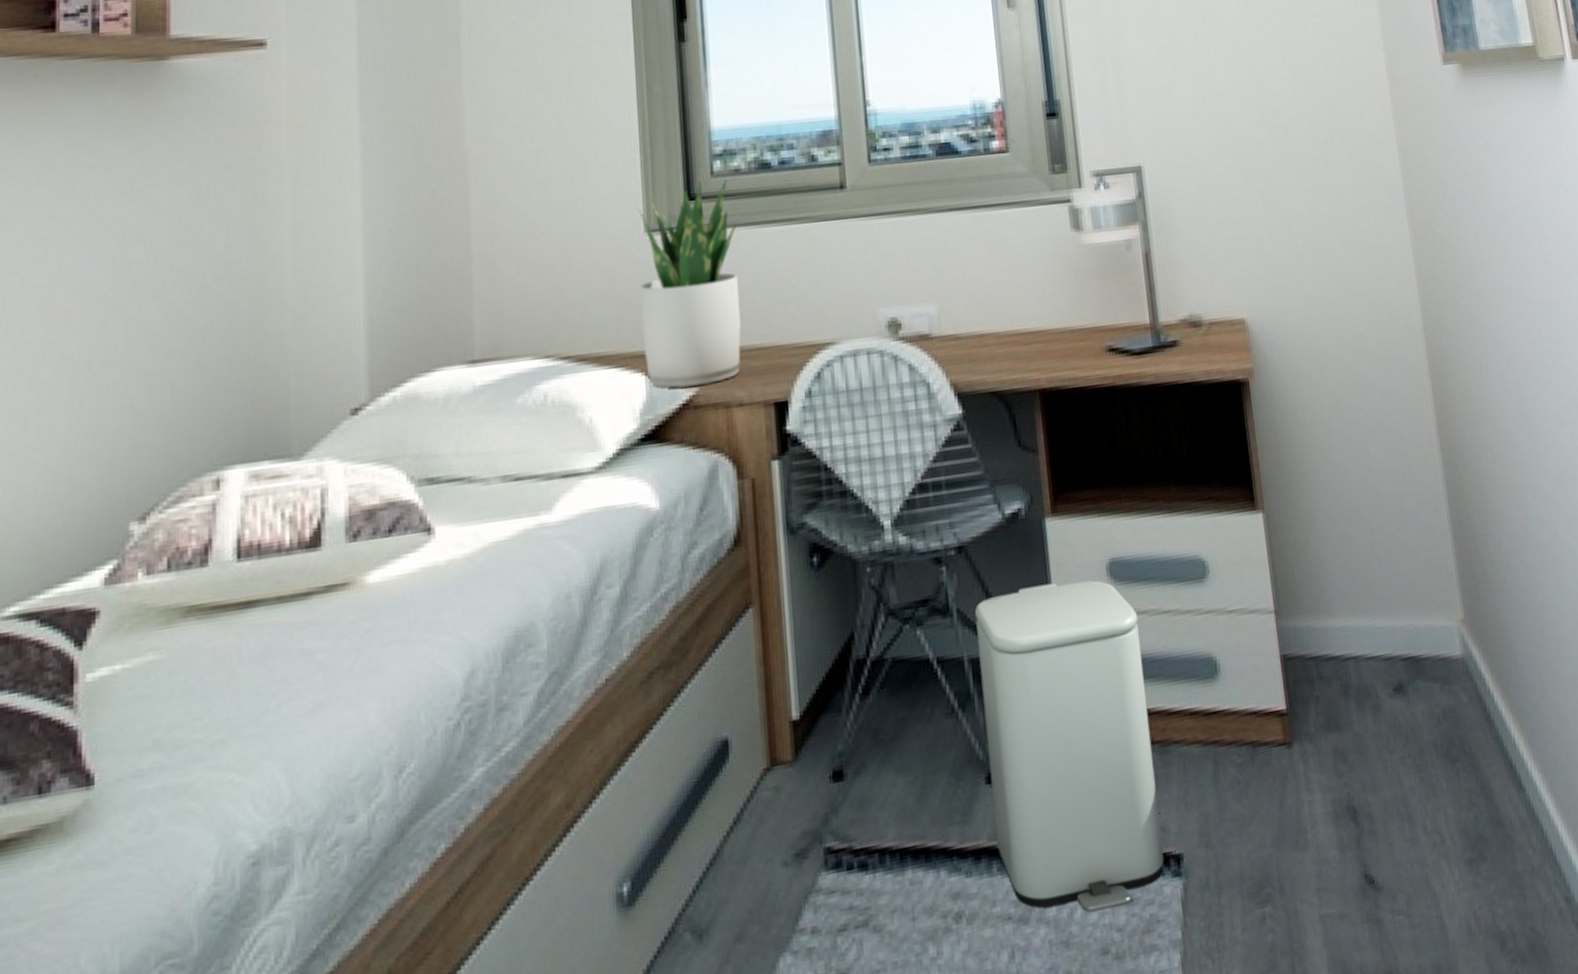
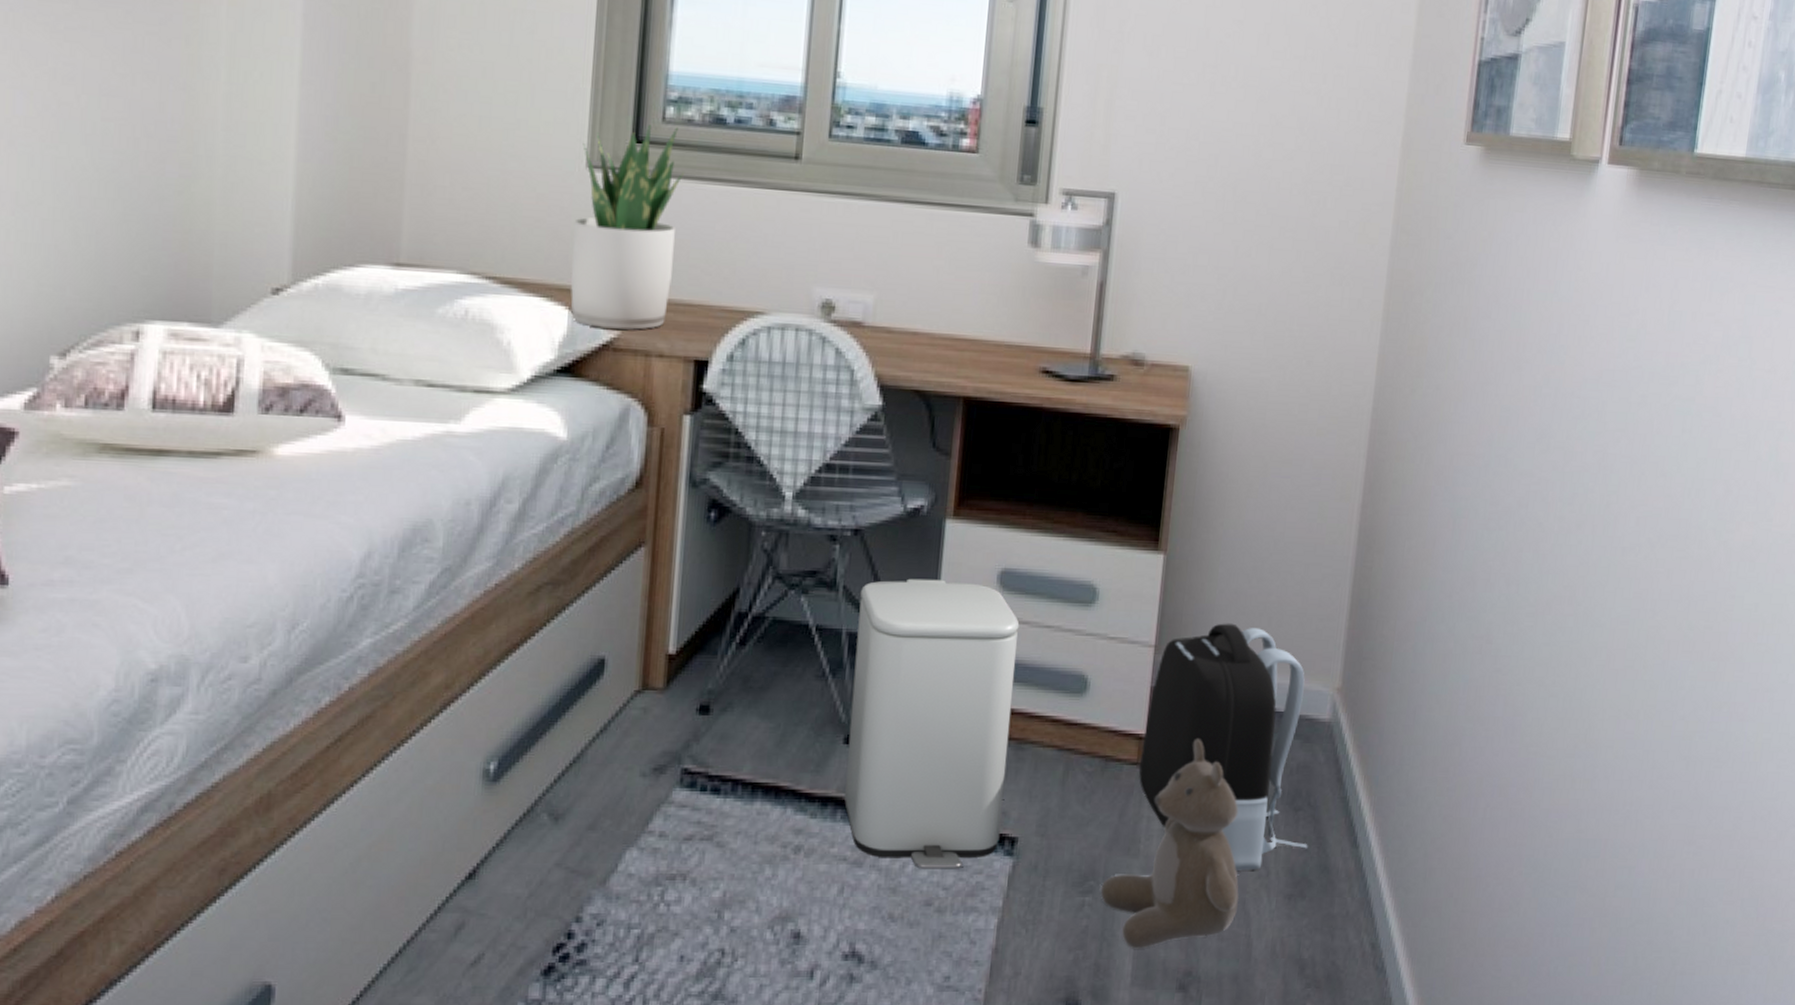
teddy bear: none [1278,703,1422,958] -> present [1100,739,1239,949]
backpack: none [1282,571,1475,844] -> present [1139,623,1308,870]

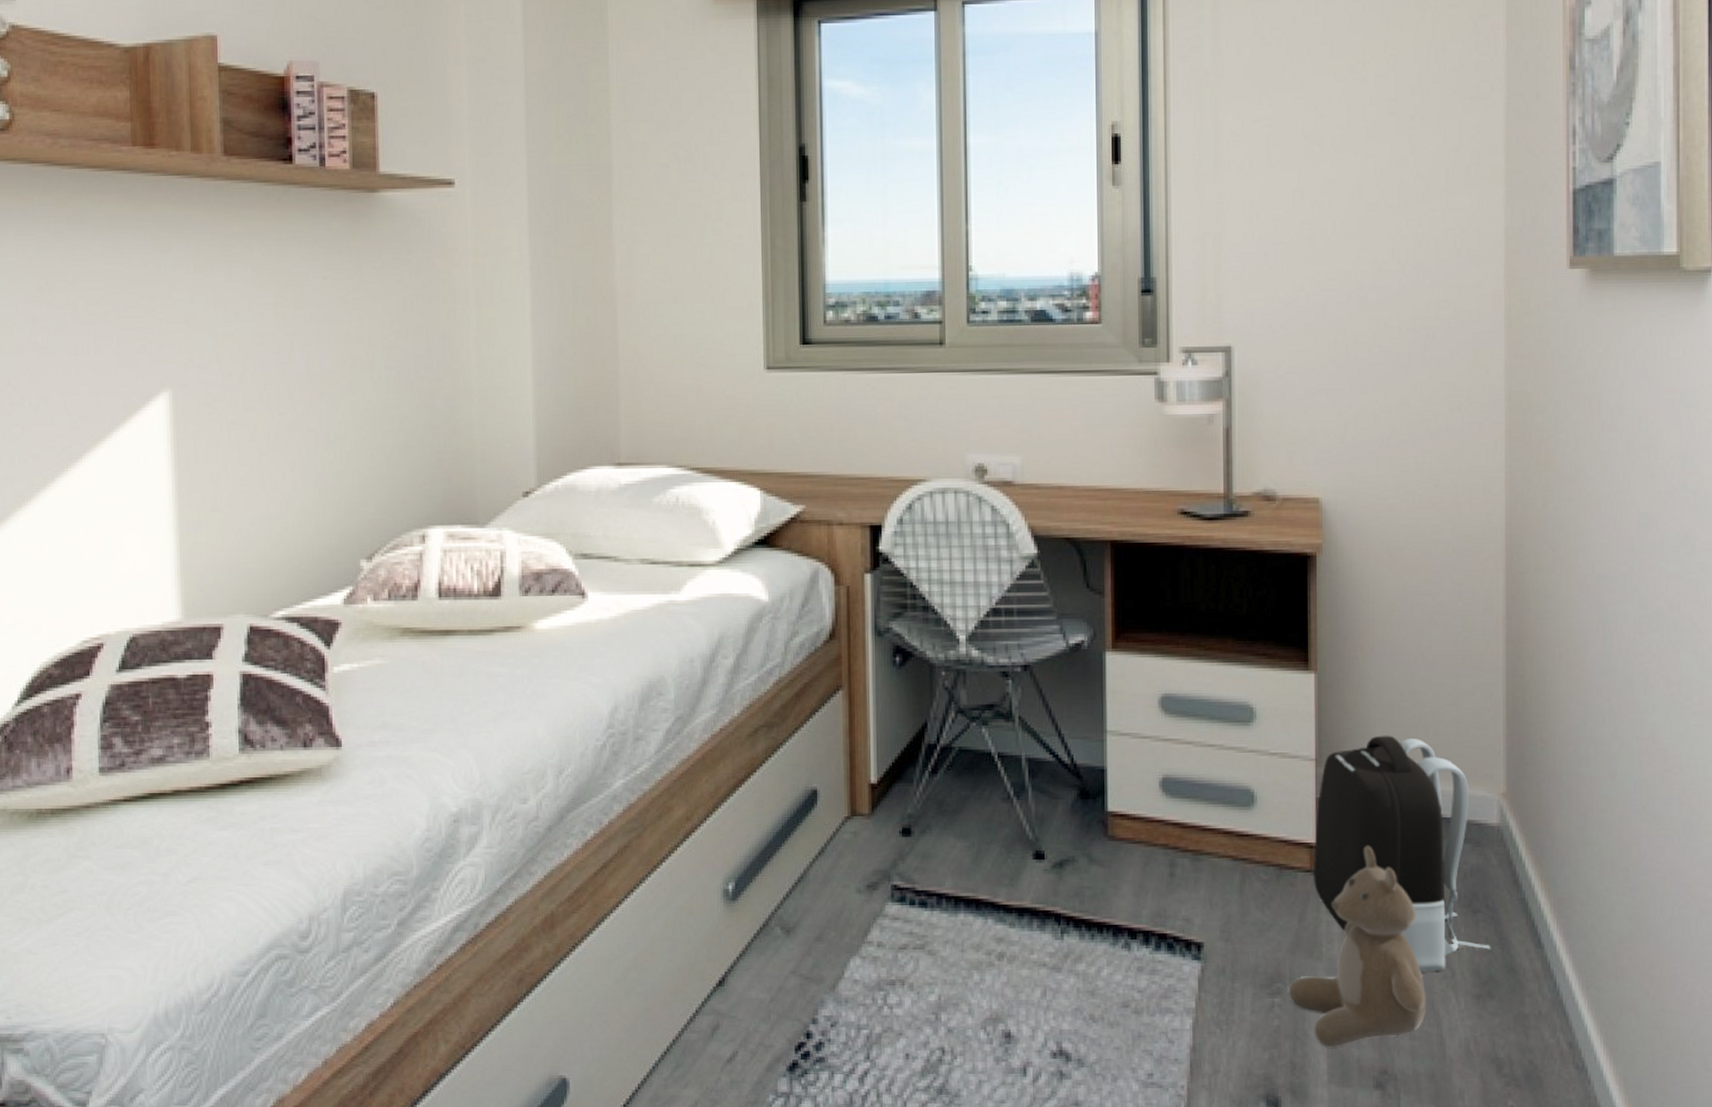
planter: present [569,125,684,330] -> none [758,328,846,504]
pedal bin: present [844,578,1020,869] -> none [1034,707,1186,973]

